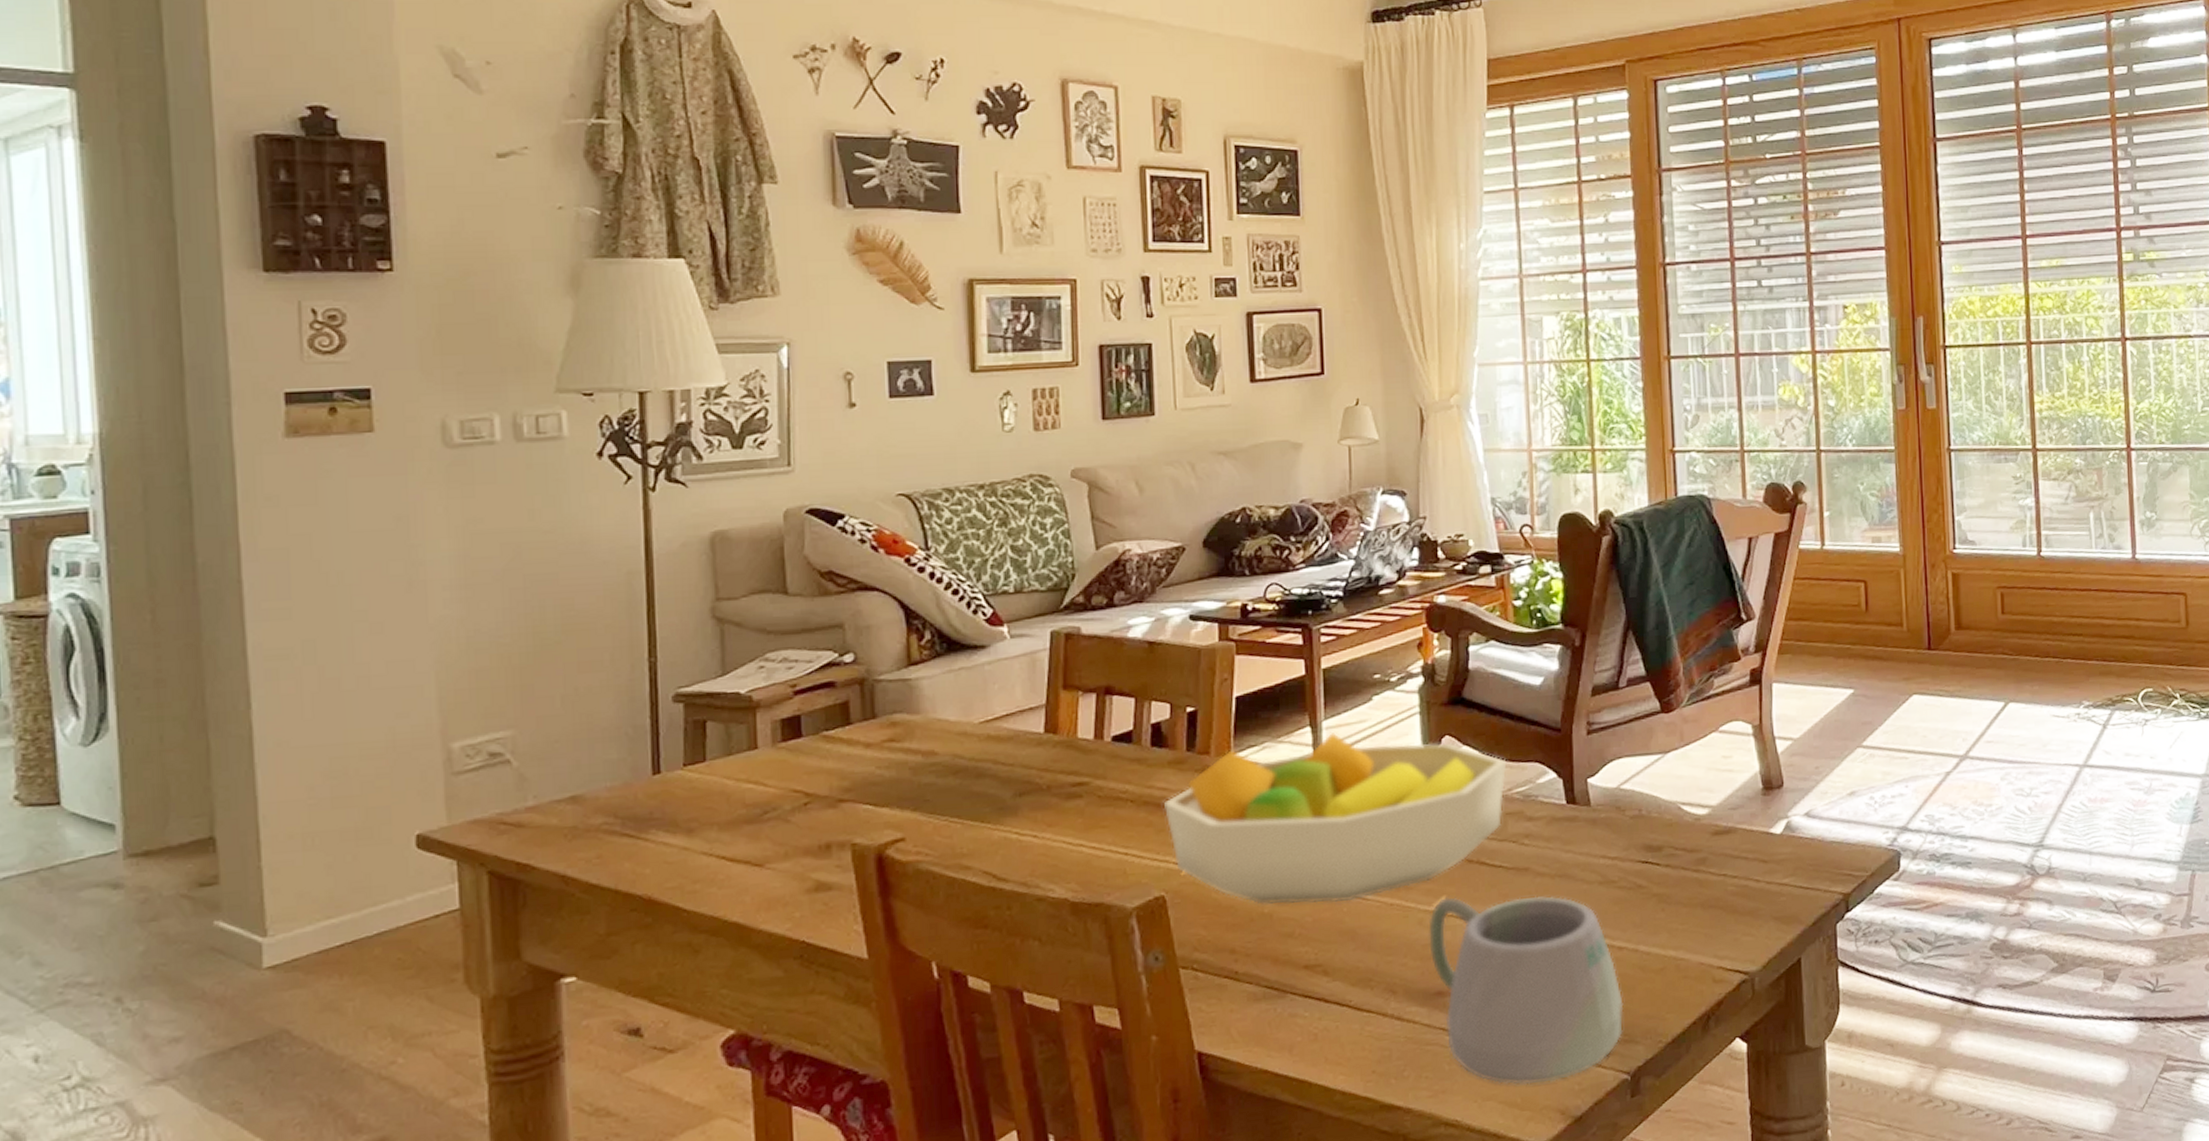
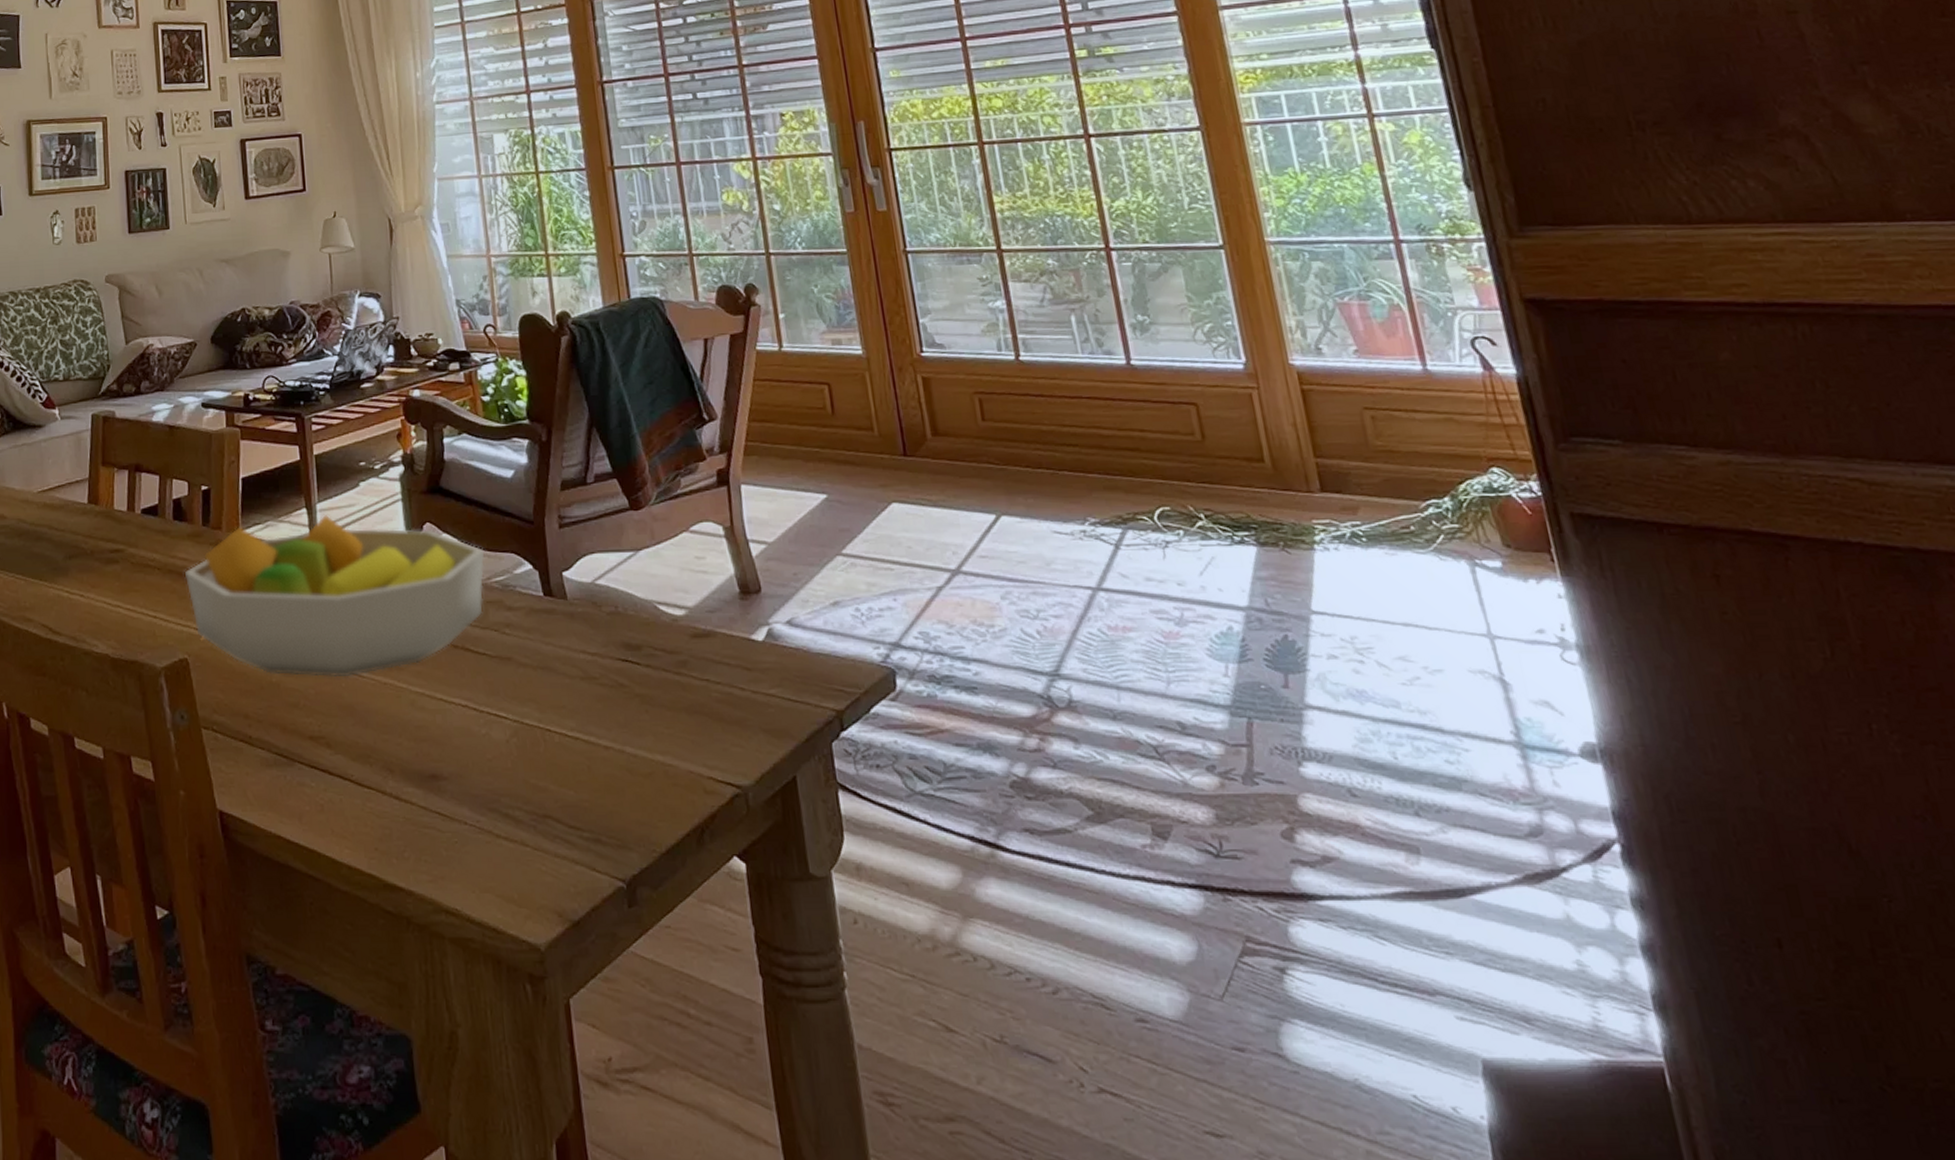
mug: present [1428,896,1624,1085] -> none [420,681,615,881]

